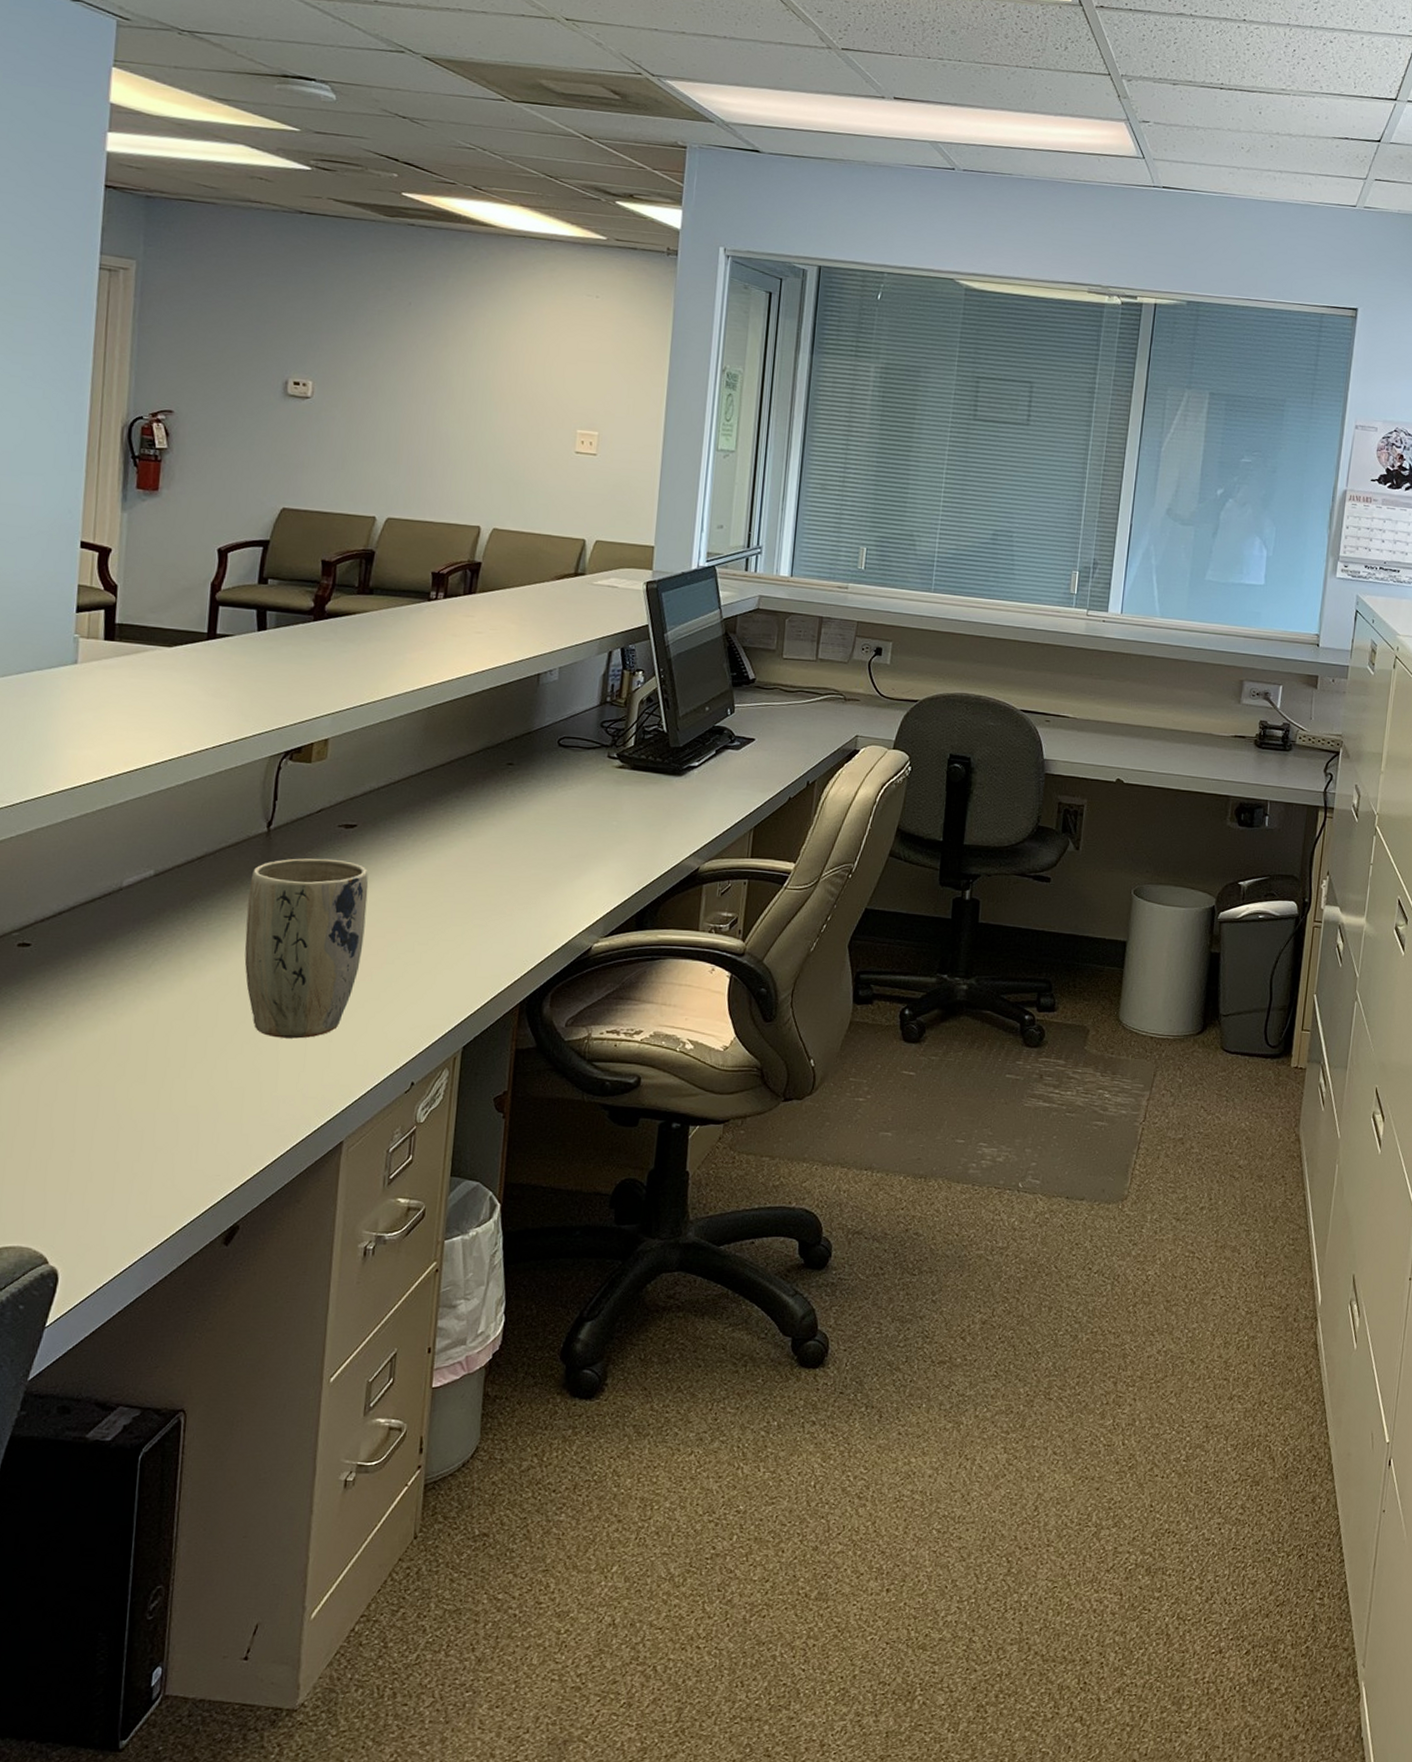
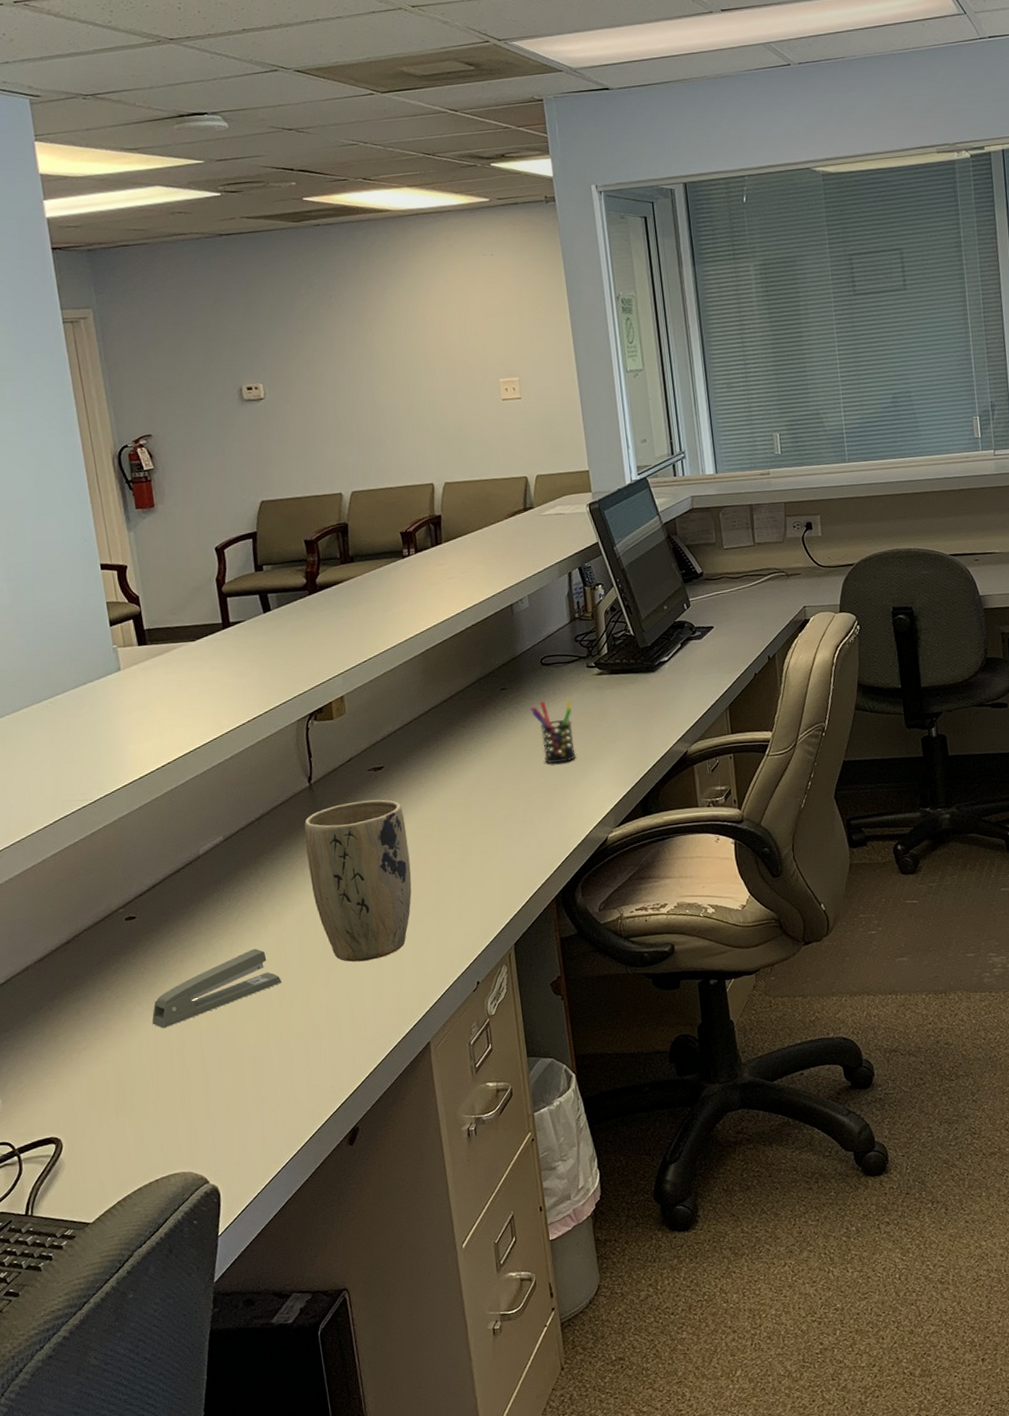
stapler: none [22,1003,186,1078] -> present [152,948,282,1029]
pen holder: none [535,784,584,857] -> present [529,699,576,764]

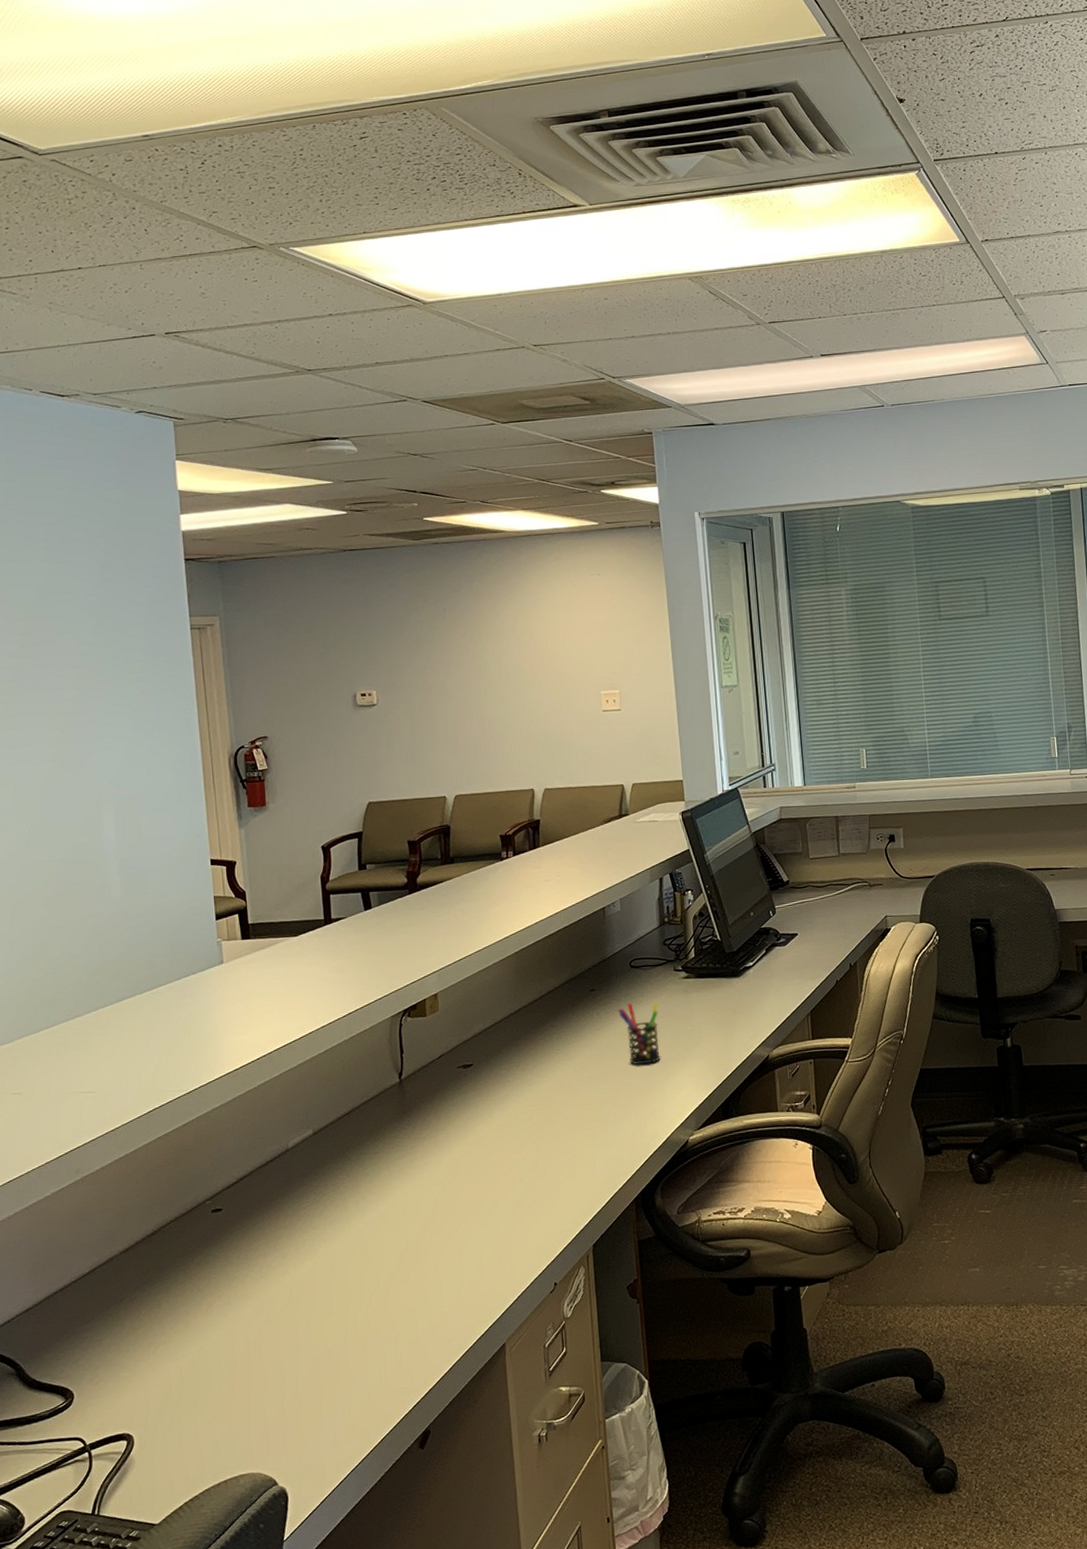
stapler: present [152,948,282,1029] -> none [231,1243,362,1324]
plant pot: present [304,799,412,962] -> none [392,1096,495,1260]

